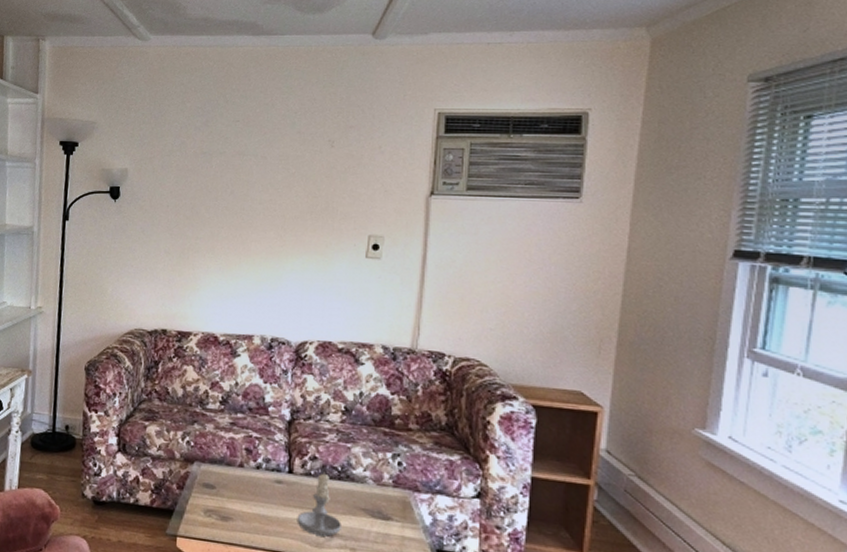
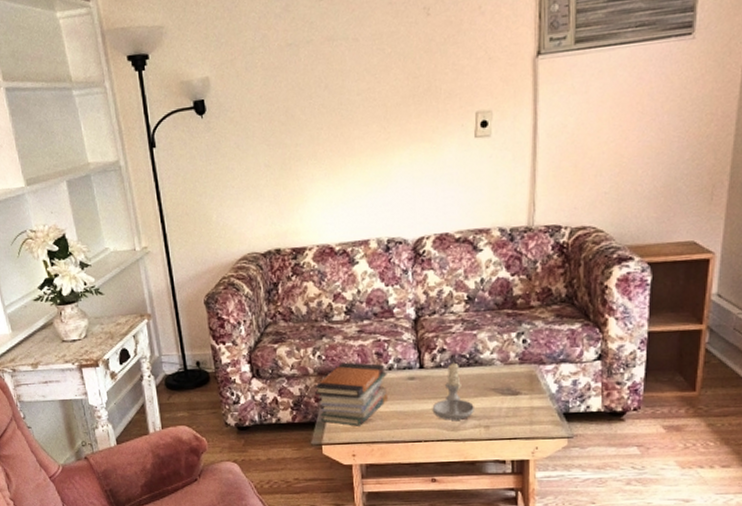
book stack: none [177,452,254,523] -> present [314,362,389,426]

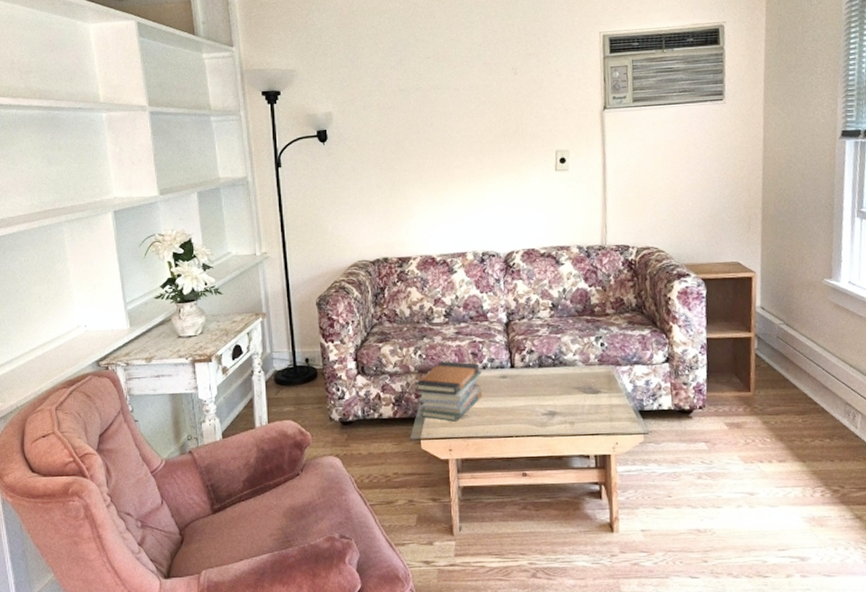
candle: present [432,361,474,420] -> none [522,361,560,417]

